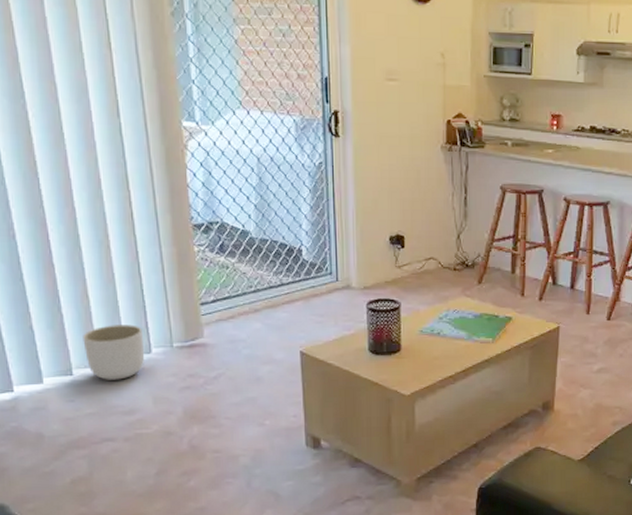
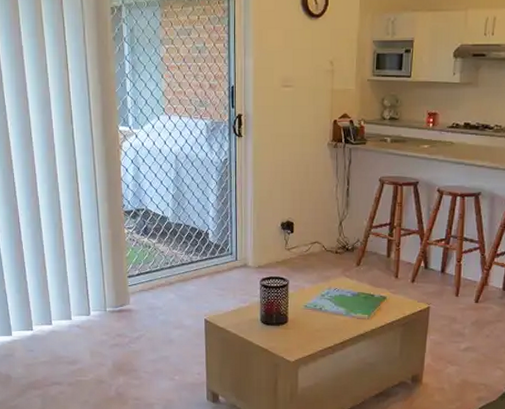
planter: present [83,325,145,380] -> none [41,291,85,336]

